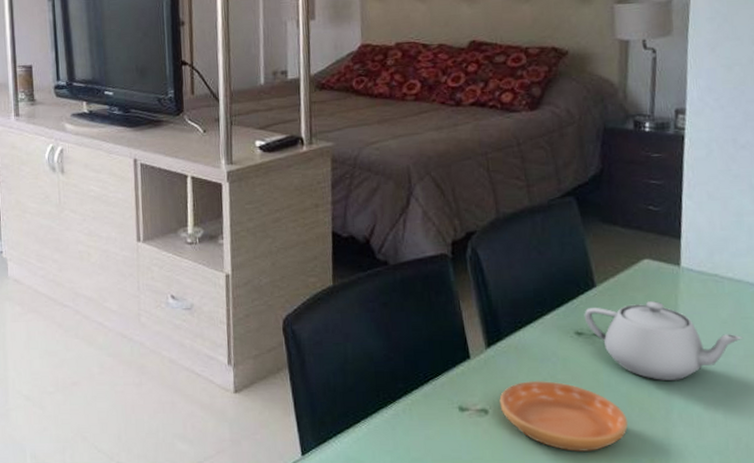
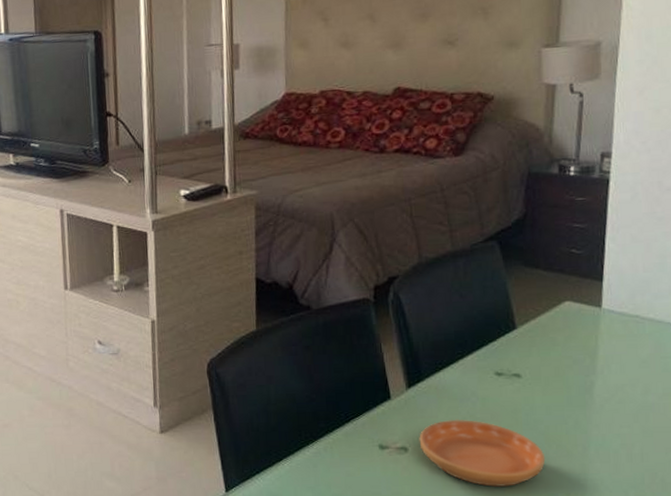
teapot: present [584,301,744,380] -> none [504,342,663,418]

